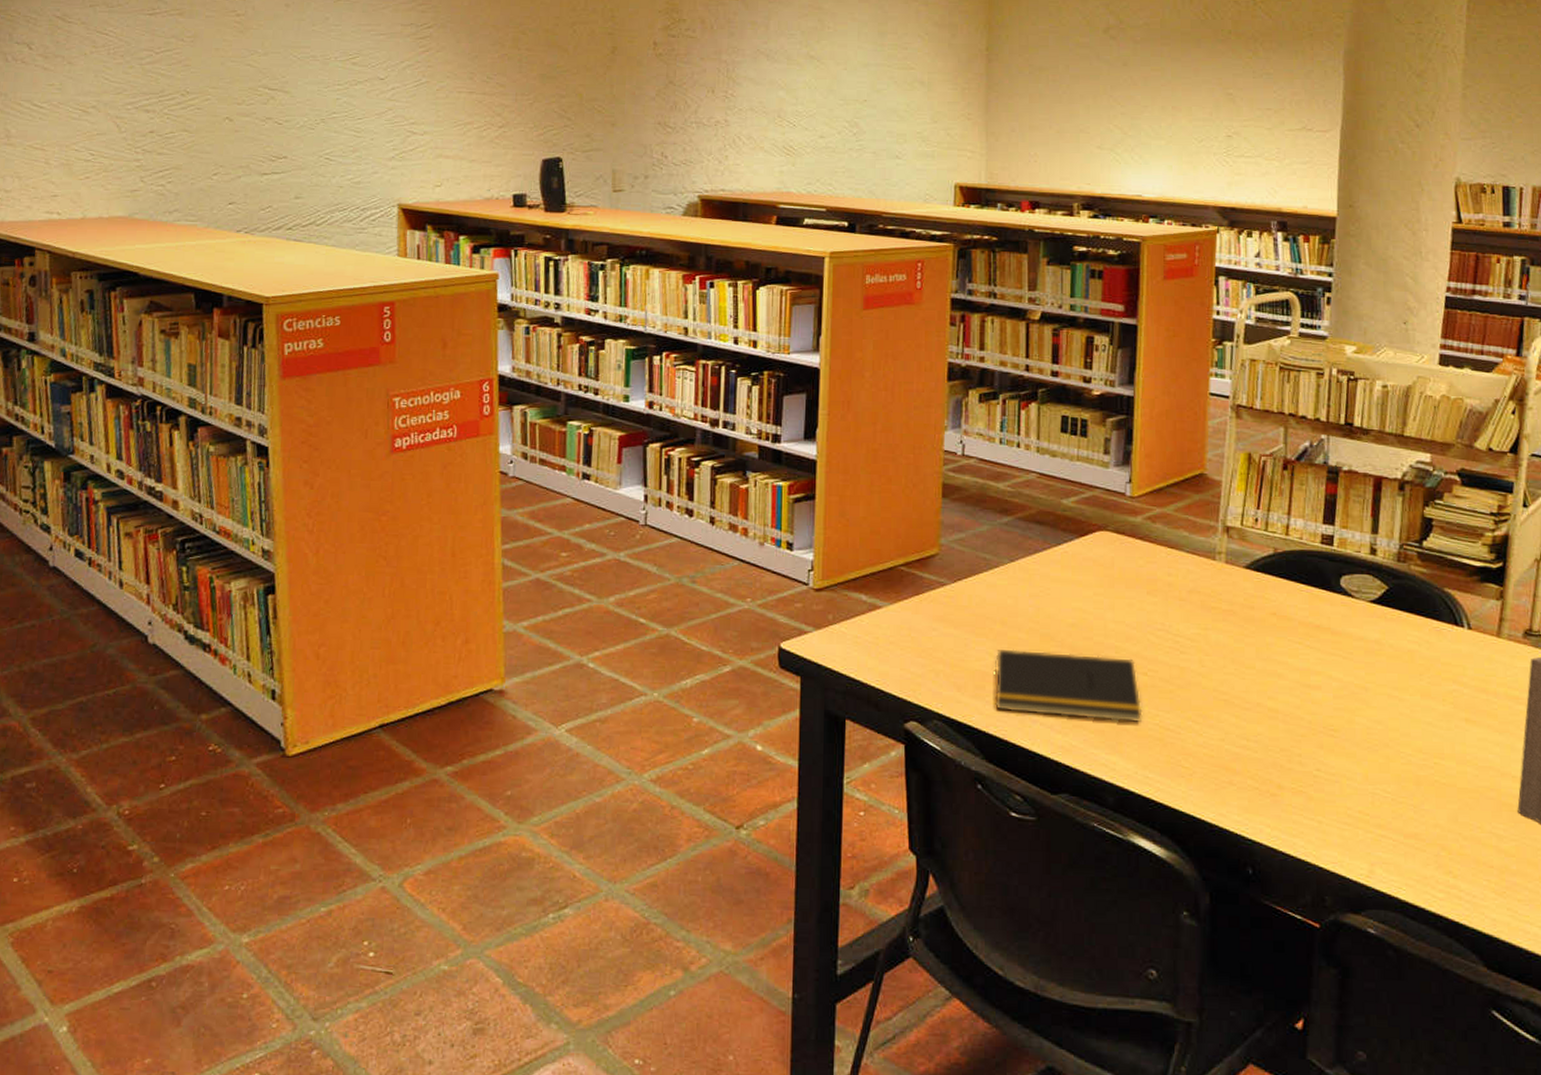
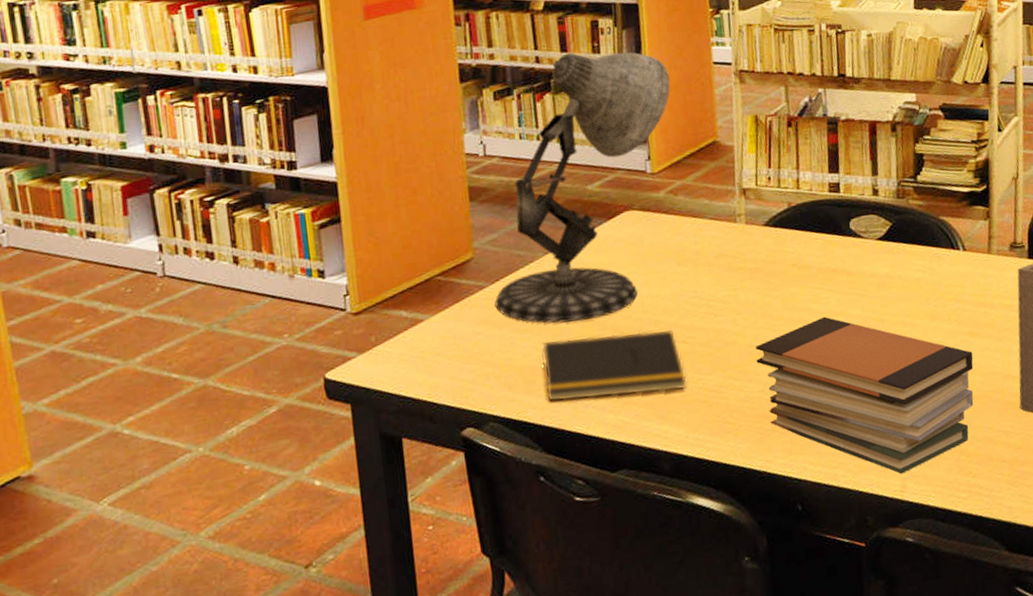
desk lamp: none [954,365,1162,635] -> present [494,52,671,324]
book stack: none [1220,673,1468,858] -> present [755,316,974,474]

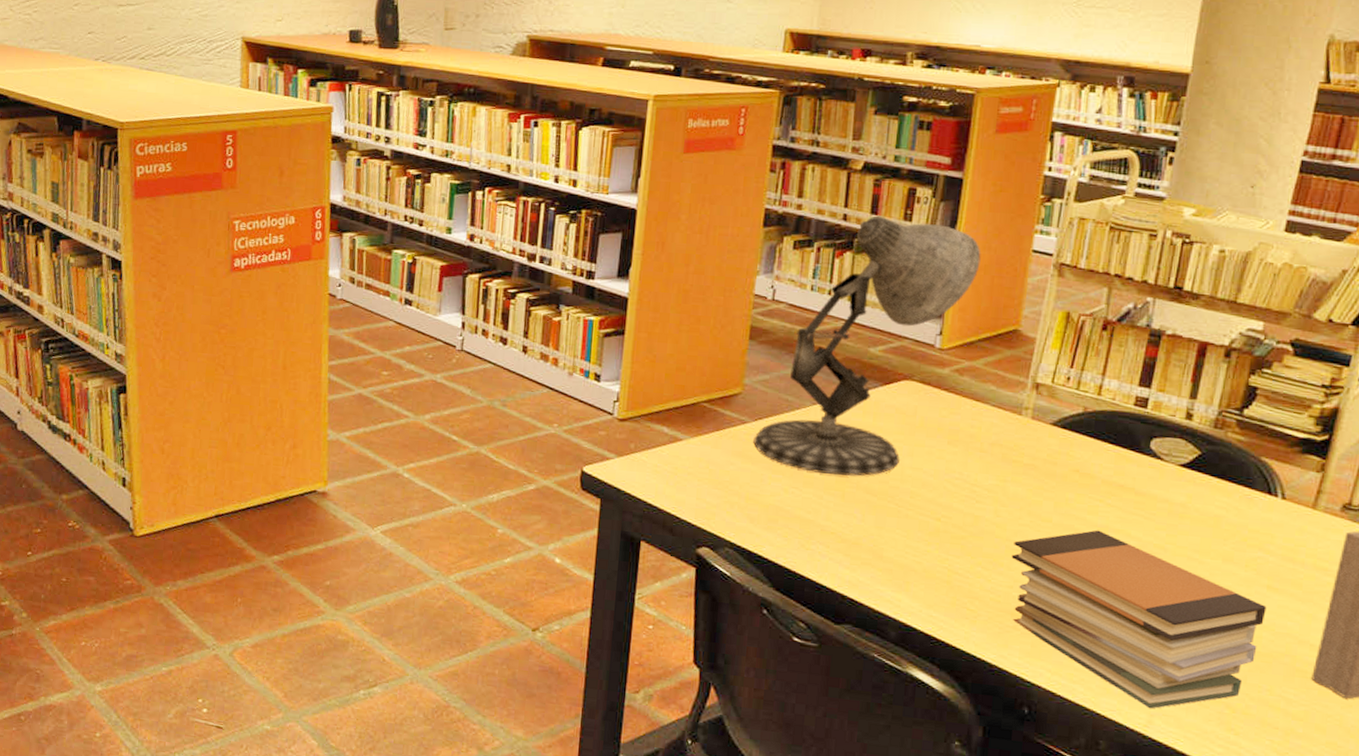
notepad: present [542,329,687,401] -> none [786,487,933,565]

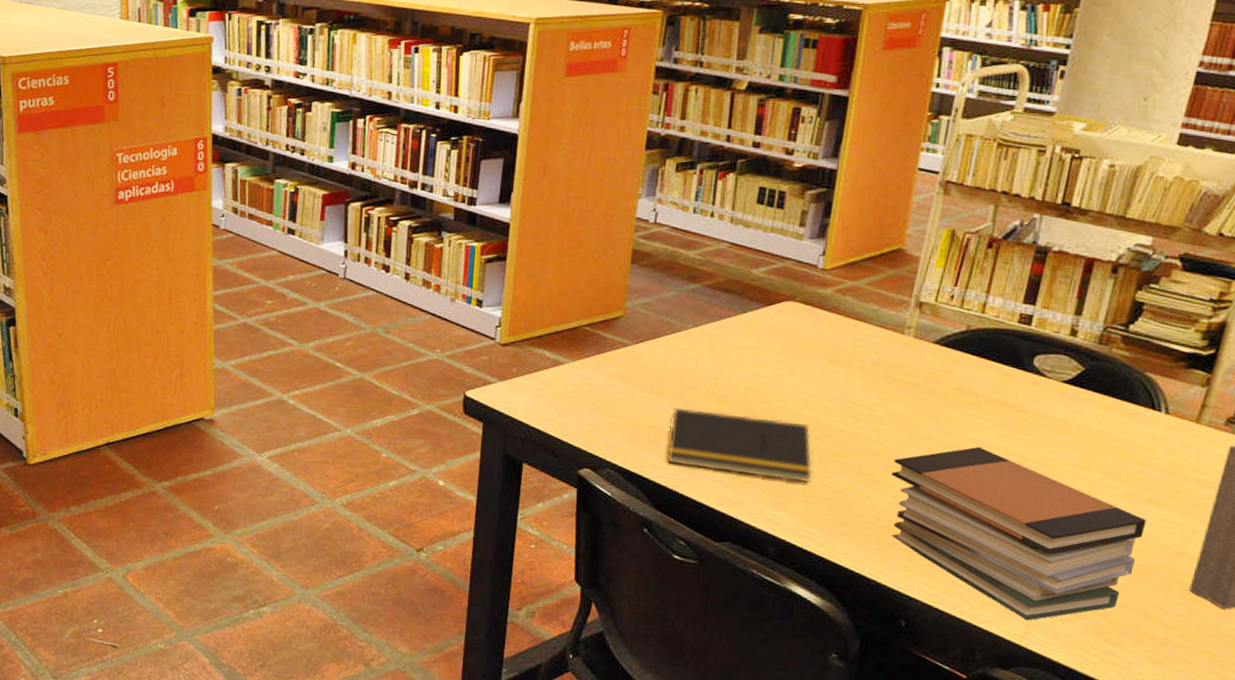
desk lamp: present [753,215,981,476] -> none [635,136,866,397]
notepad: none [786,487,933,565] -> present [667,408,813,483]

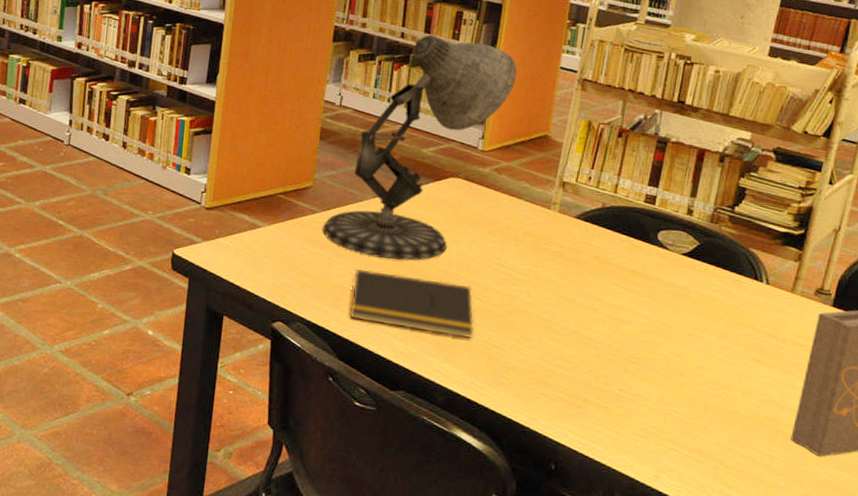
desk lamp: none [635,136,866,397] -> present [322,34,517,261]
book stack: present [891,446,1147,621] -> none [541,309,754,465]

